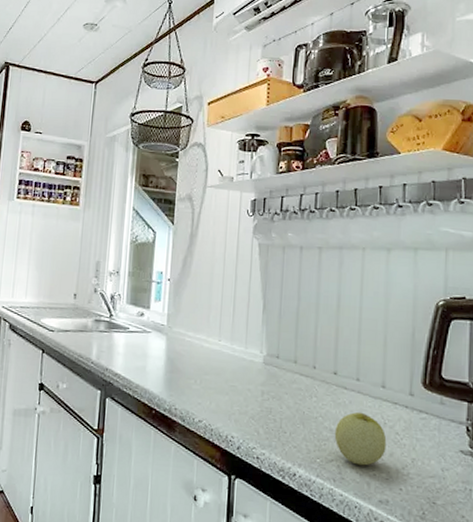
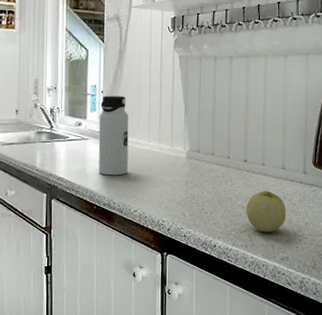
water bottle: none [160,284,198,377] -> present [98,96,129,176]

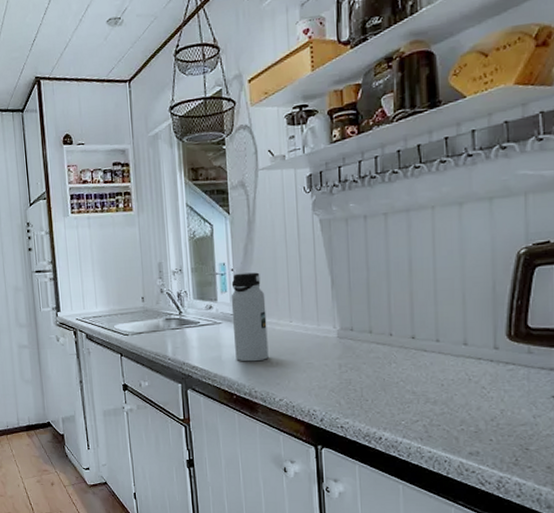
apple: present [246,190,286,233] -> none [417,371,473,422]

